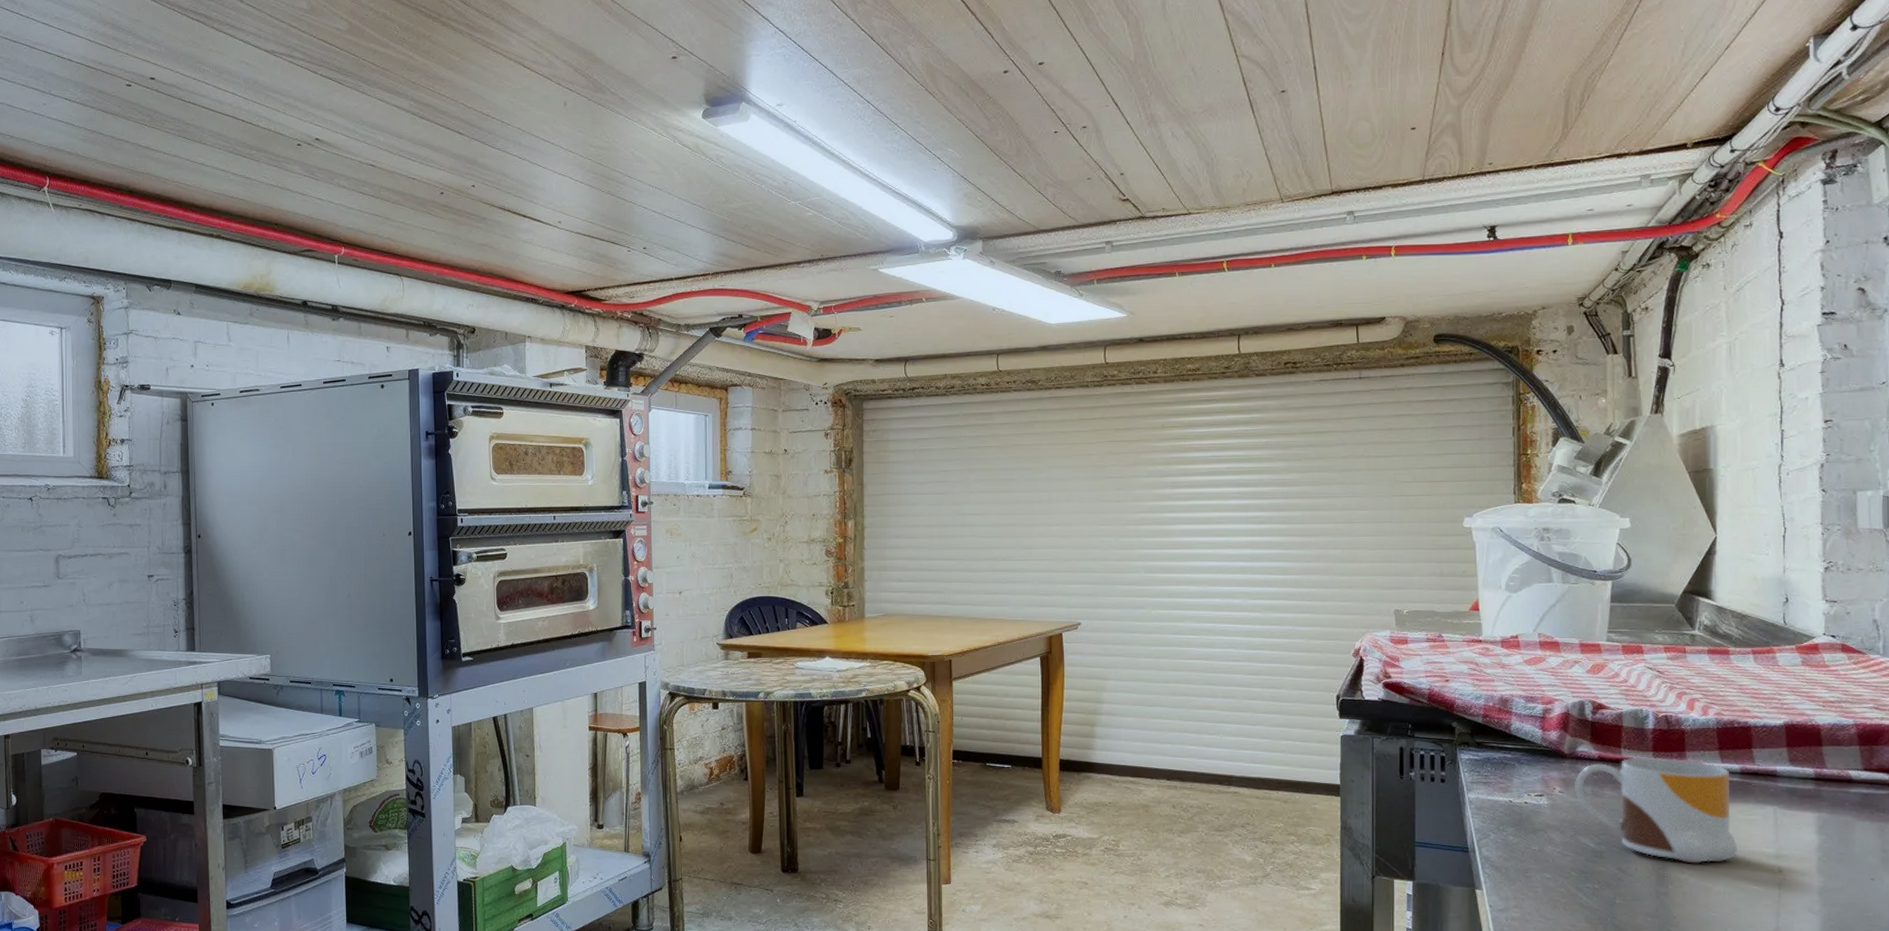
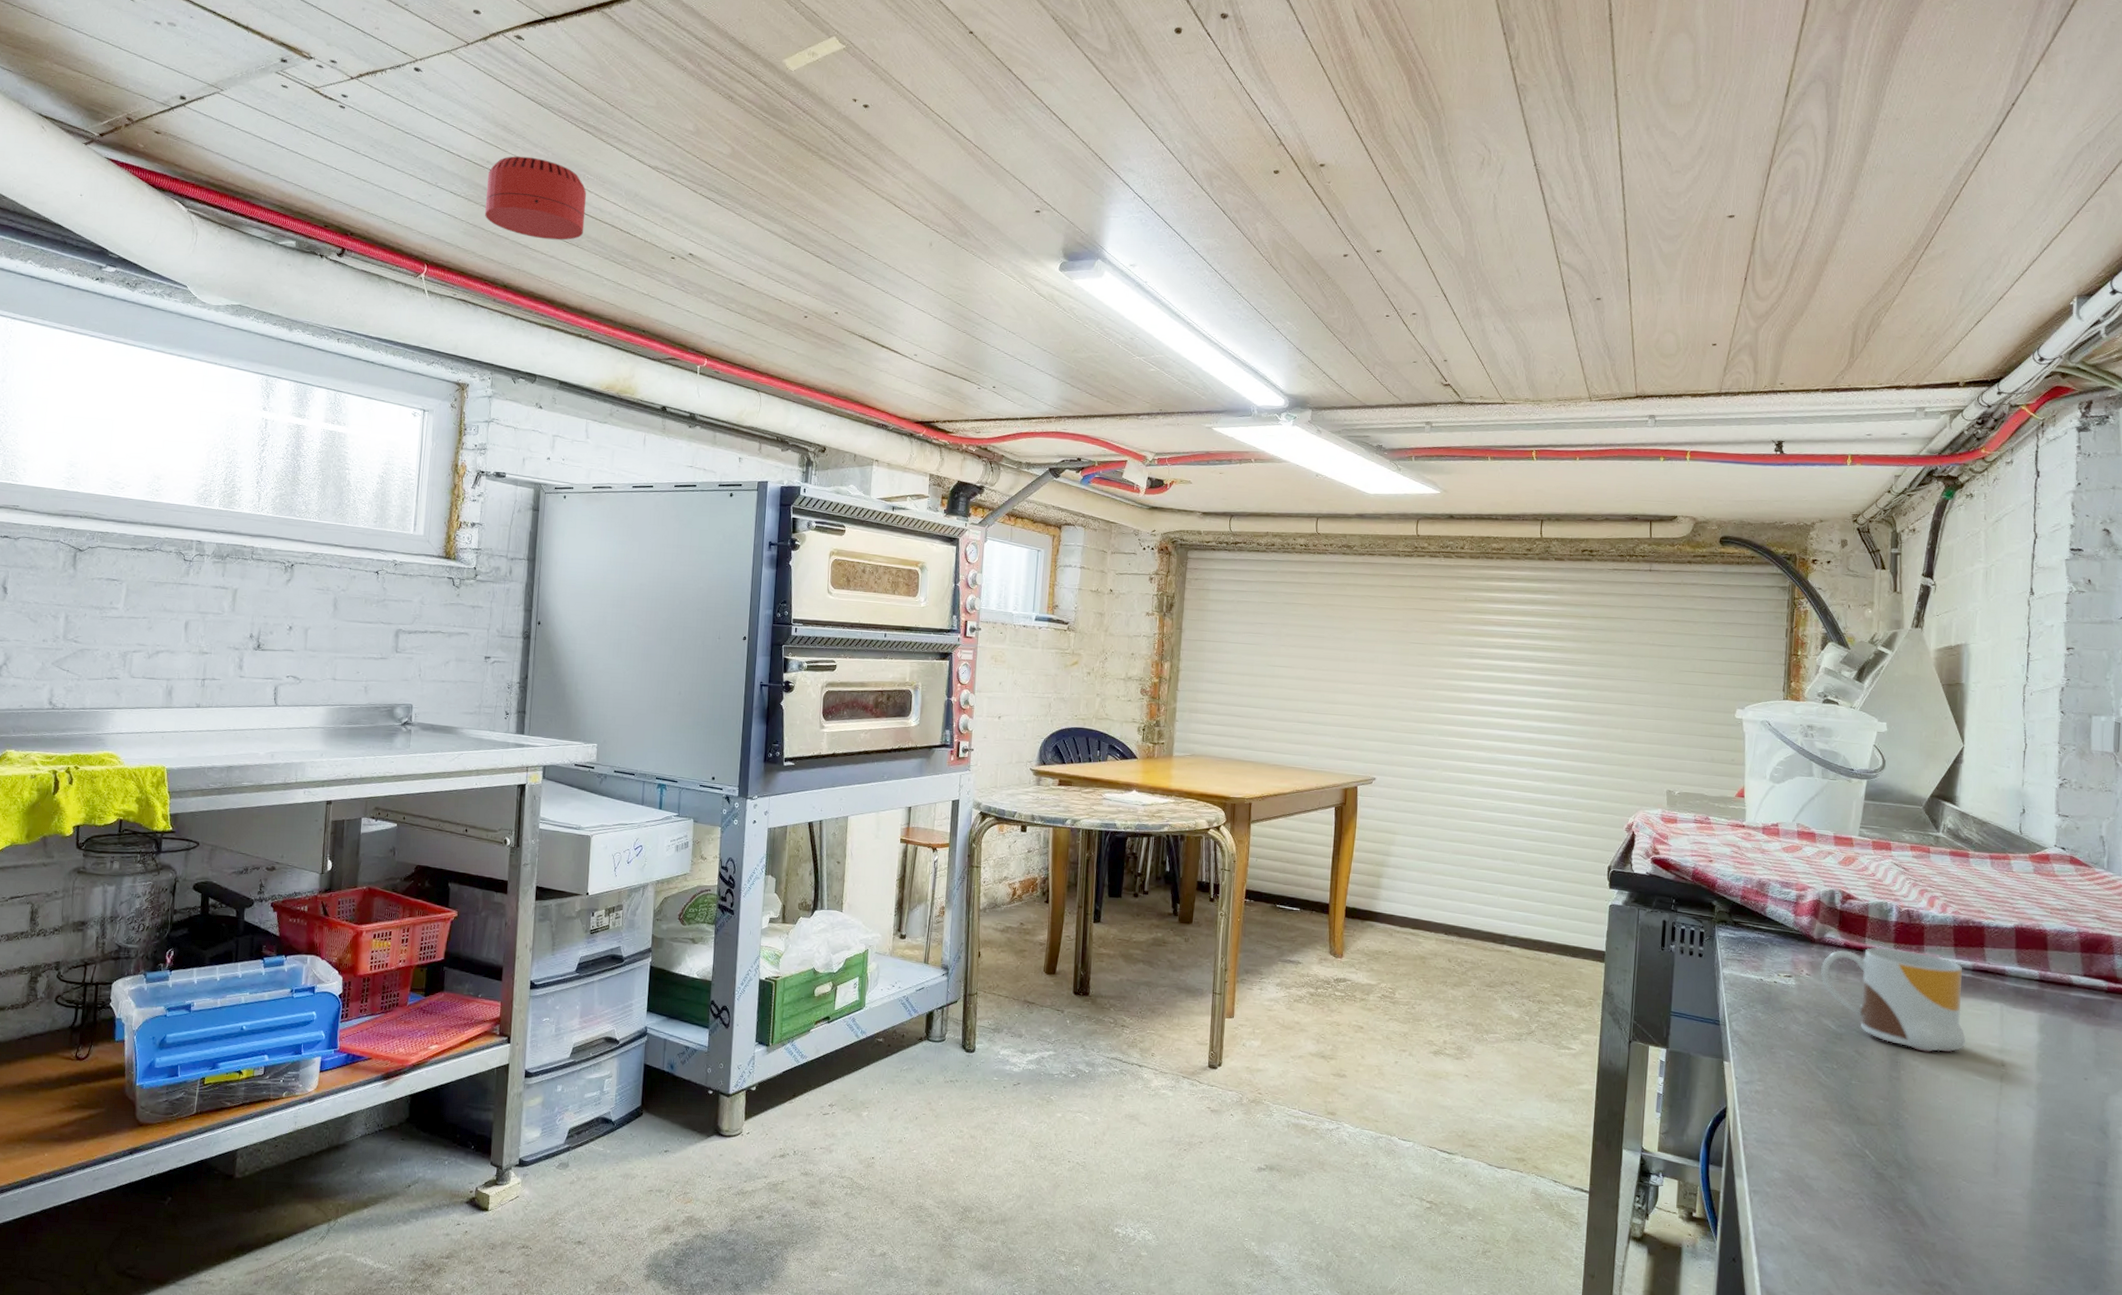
smoke detector: none [101,53,205,139] -> present [485,156,587,240]

